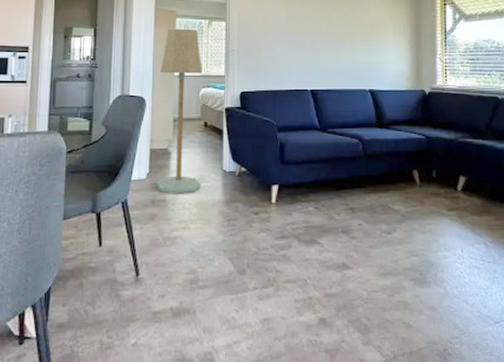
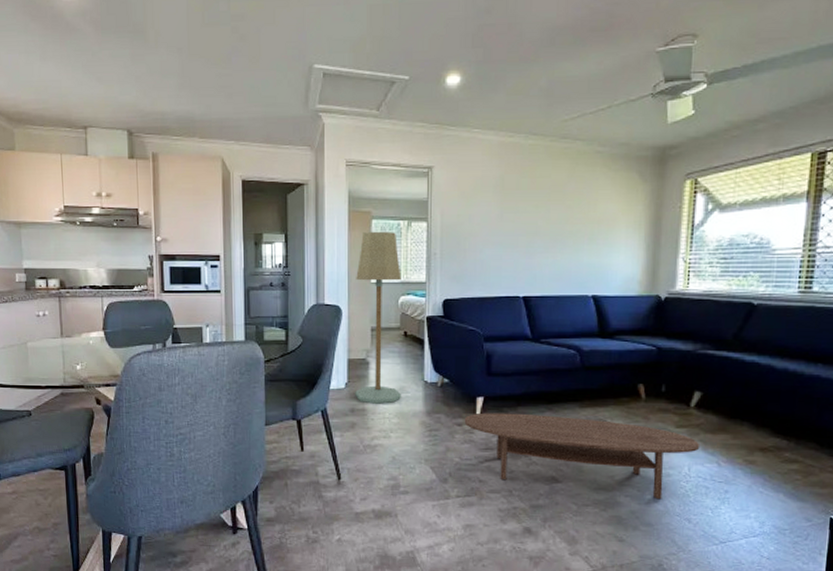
coffee table: none [260,200,469,282] -> present [464,412,700,500]

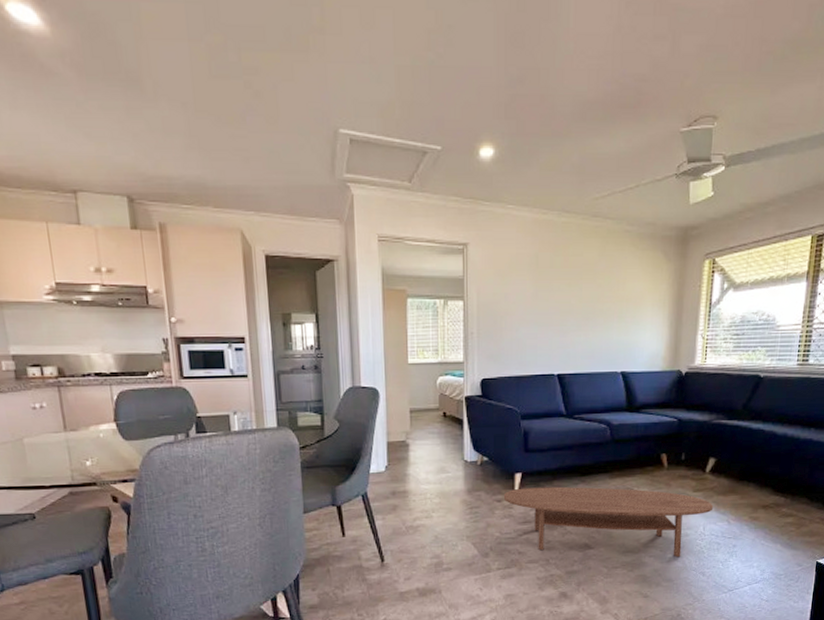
floor lamp: present [355,231,402,404] -> none [392,310,442,486]

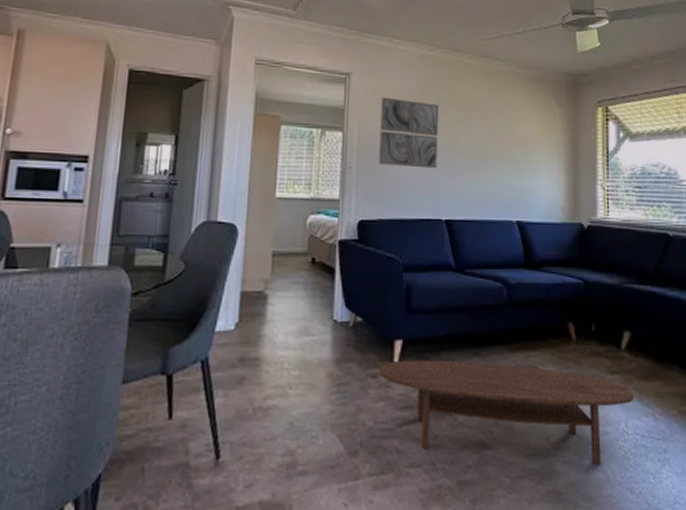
wall art: none [497,265,552,330] -> present [379,97,440,169]

